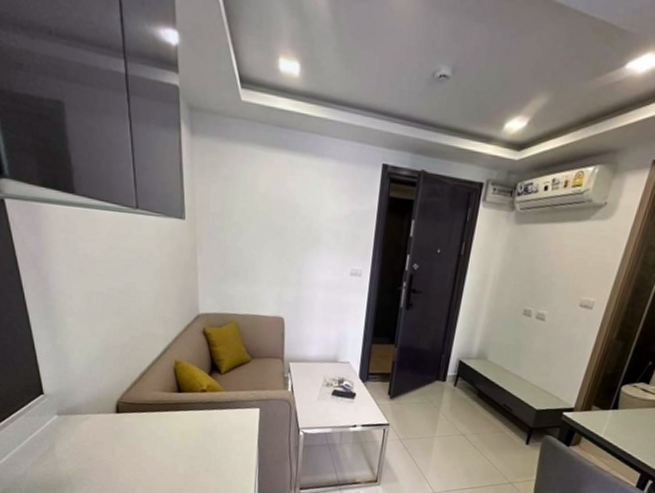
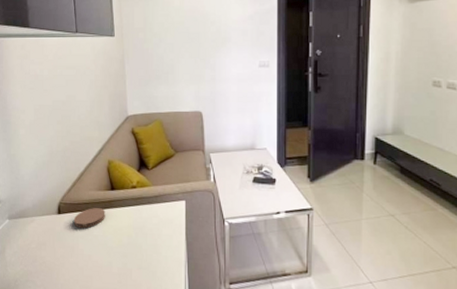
coaster: none [134,409,171,430] -> present [73,208,105,229]

